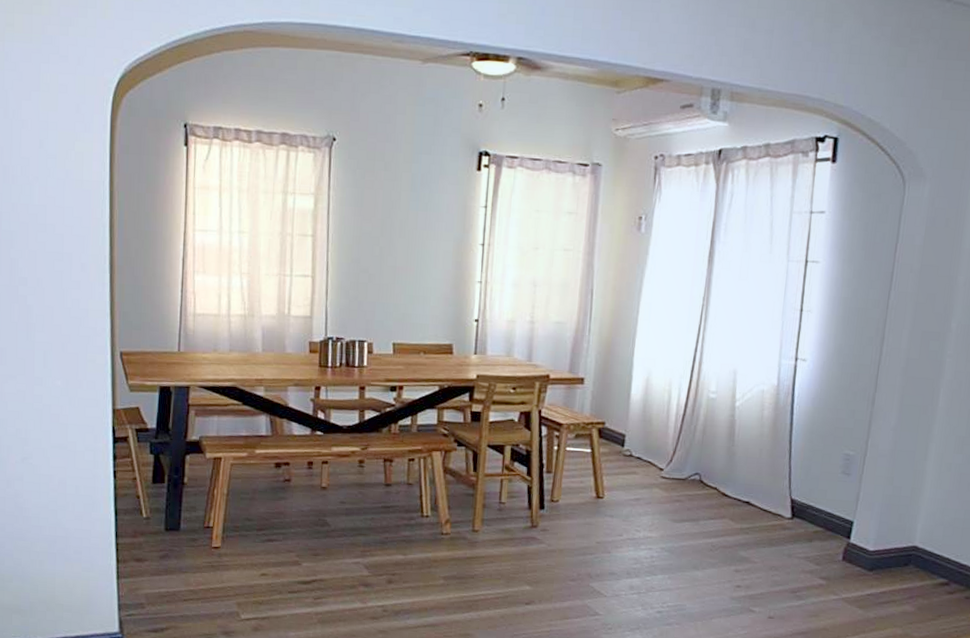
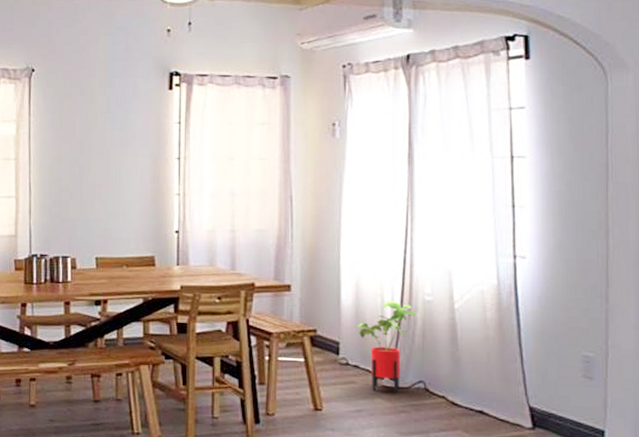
house plant: none [643,397,702,484] -> present [357,300,419,393]

